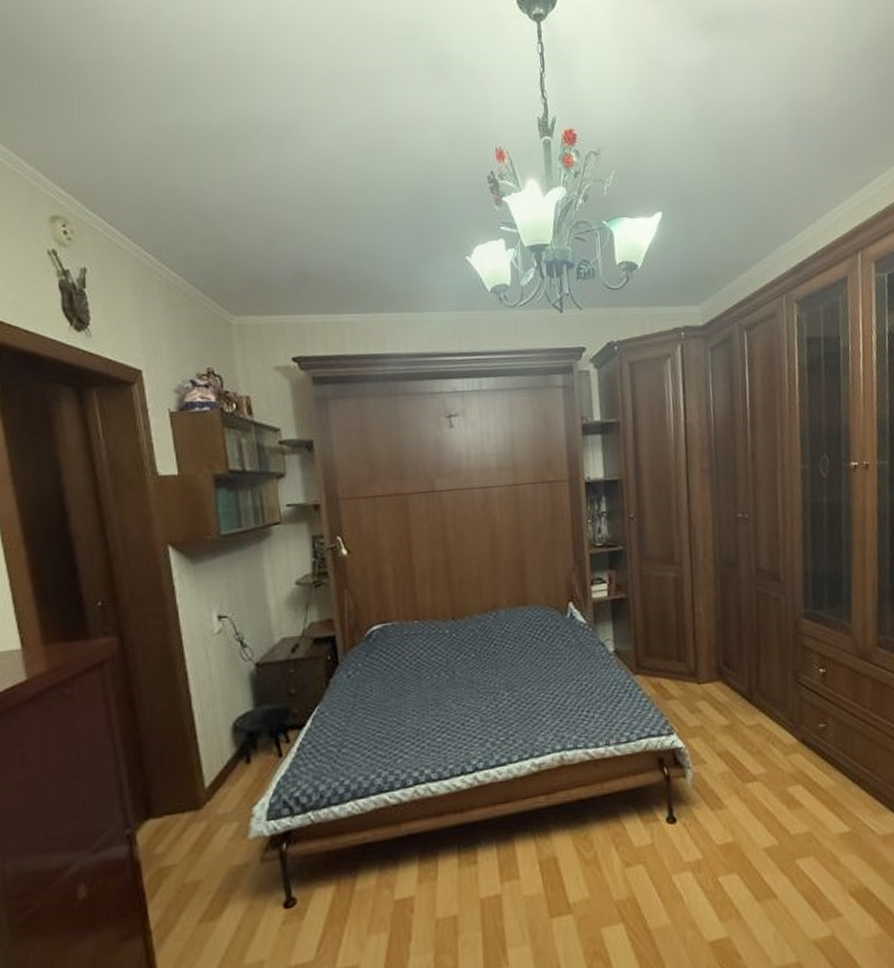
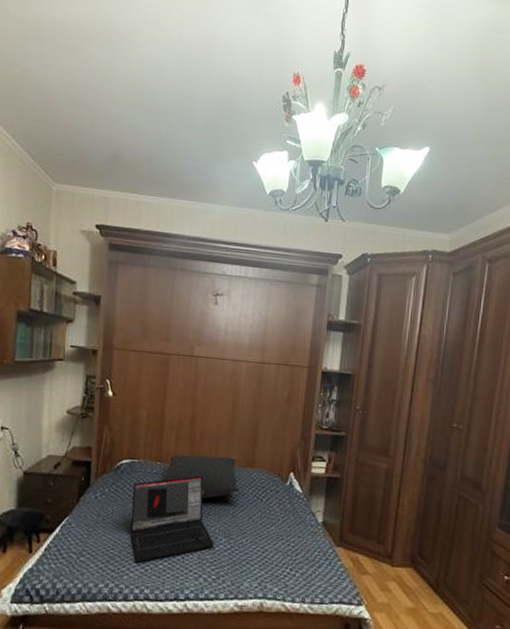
laptop: none [390,626,496,741] -> present [130,475,214,563]
pillow: none [425,598,515,652] -> present [164,455,240,499]

